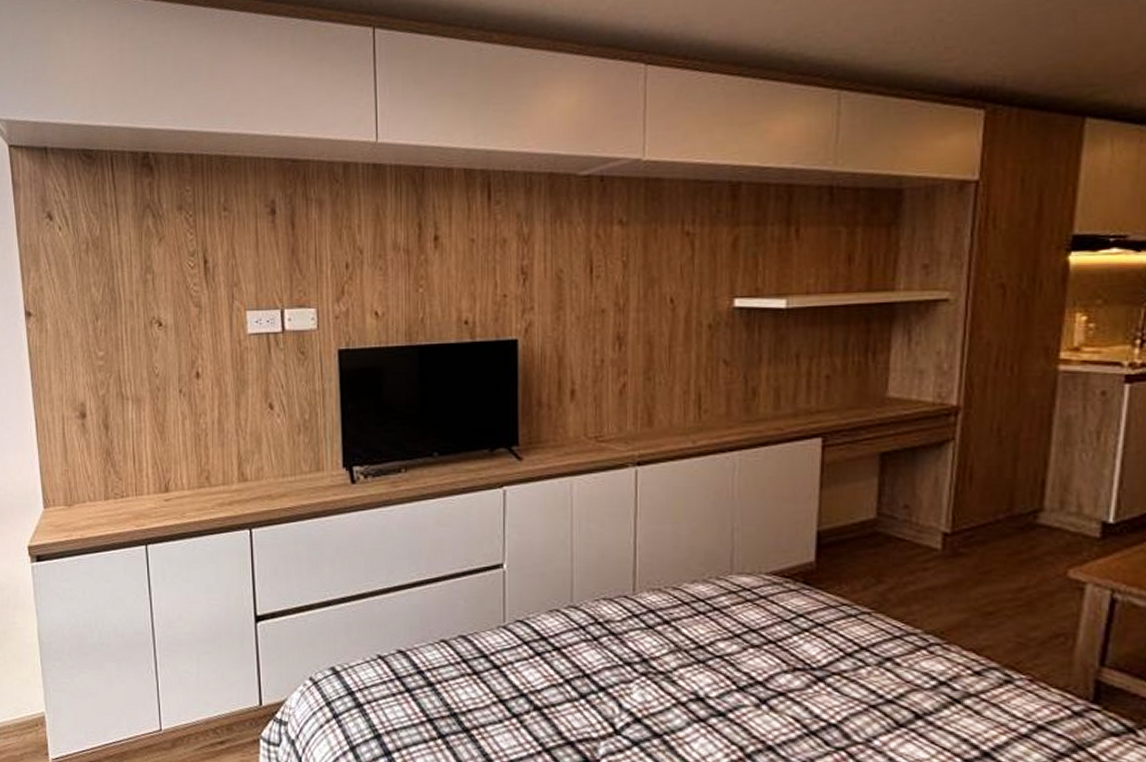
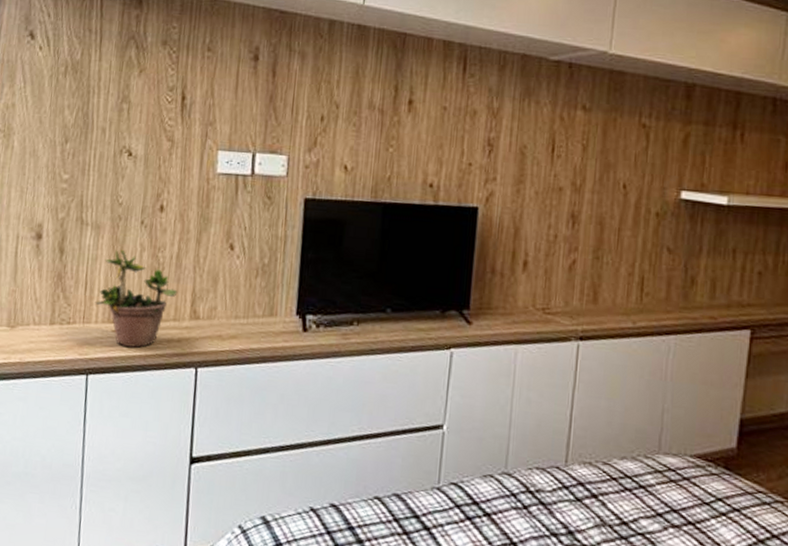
potted plant: none [145,417,223,514] -> present [95,249,178,348]

